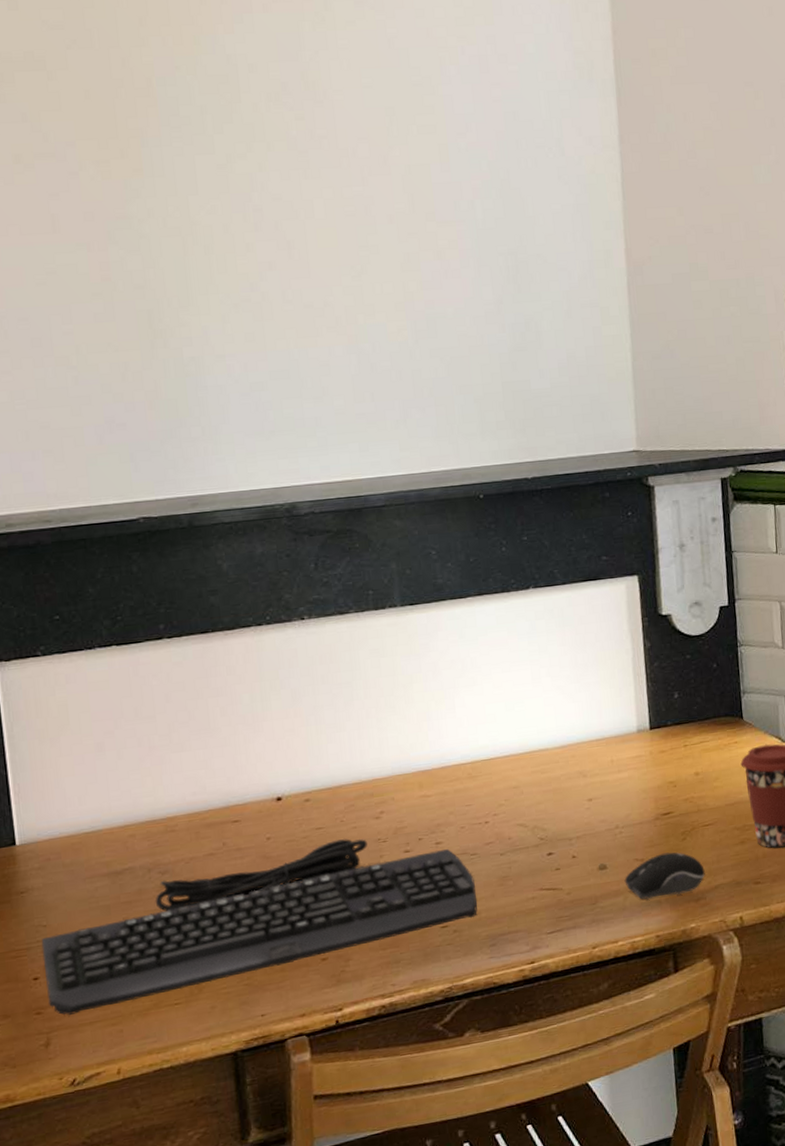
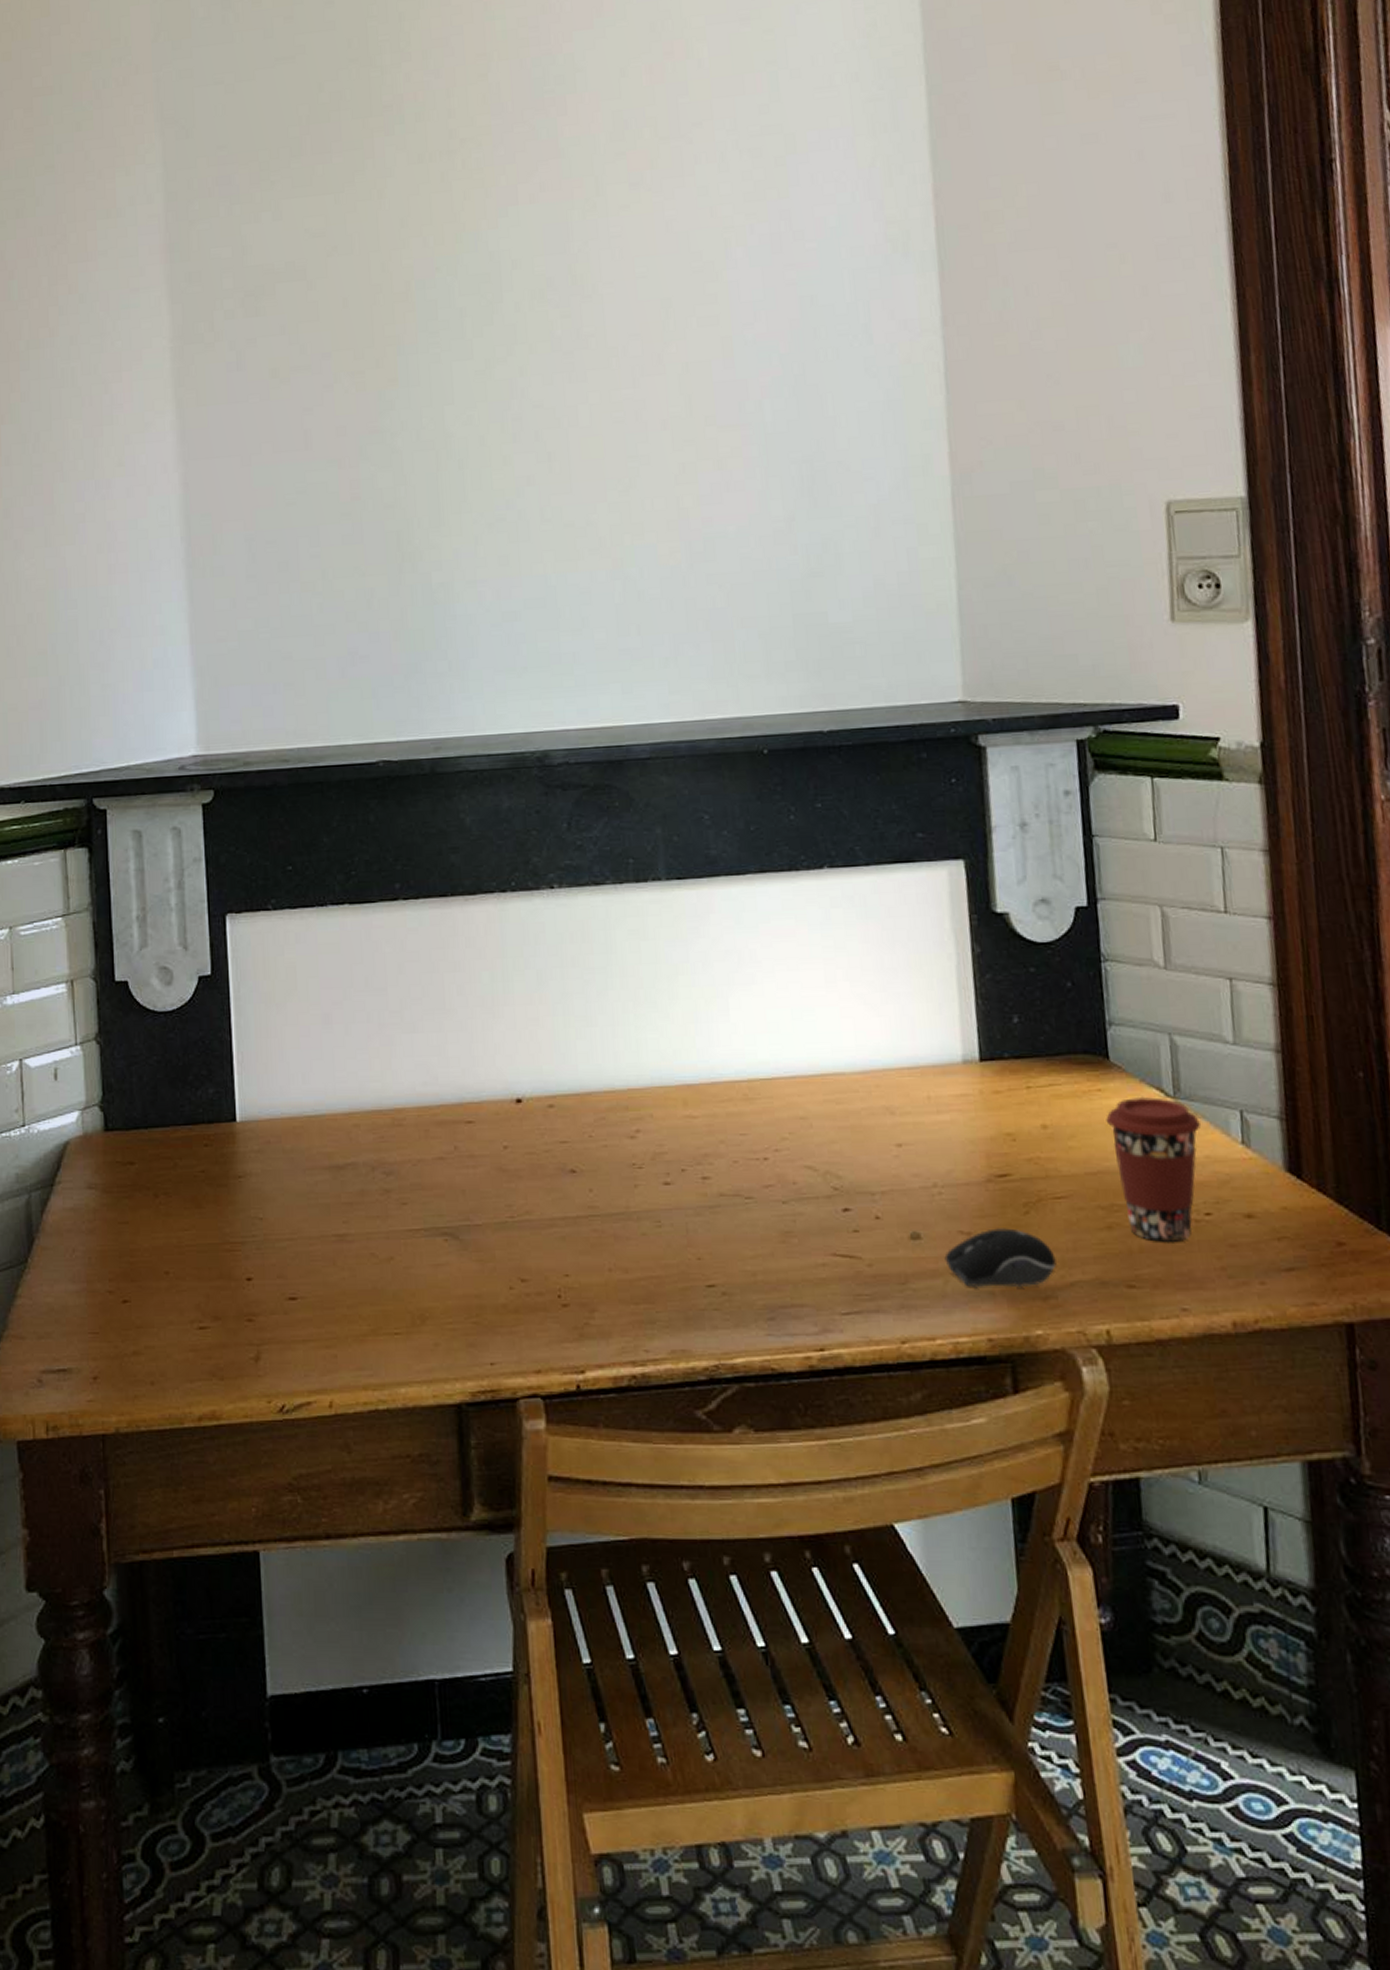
keyboard: present [41,838,478,1015] -> none [256,1159,753,1327]

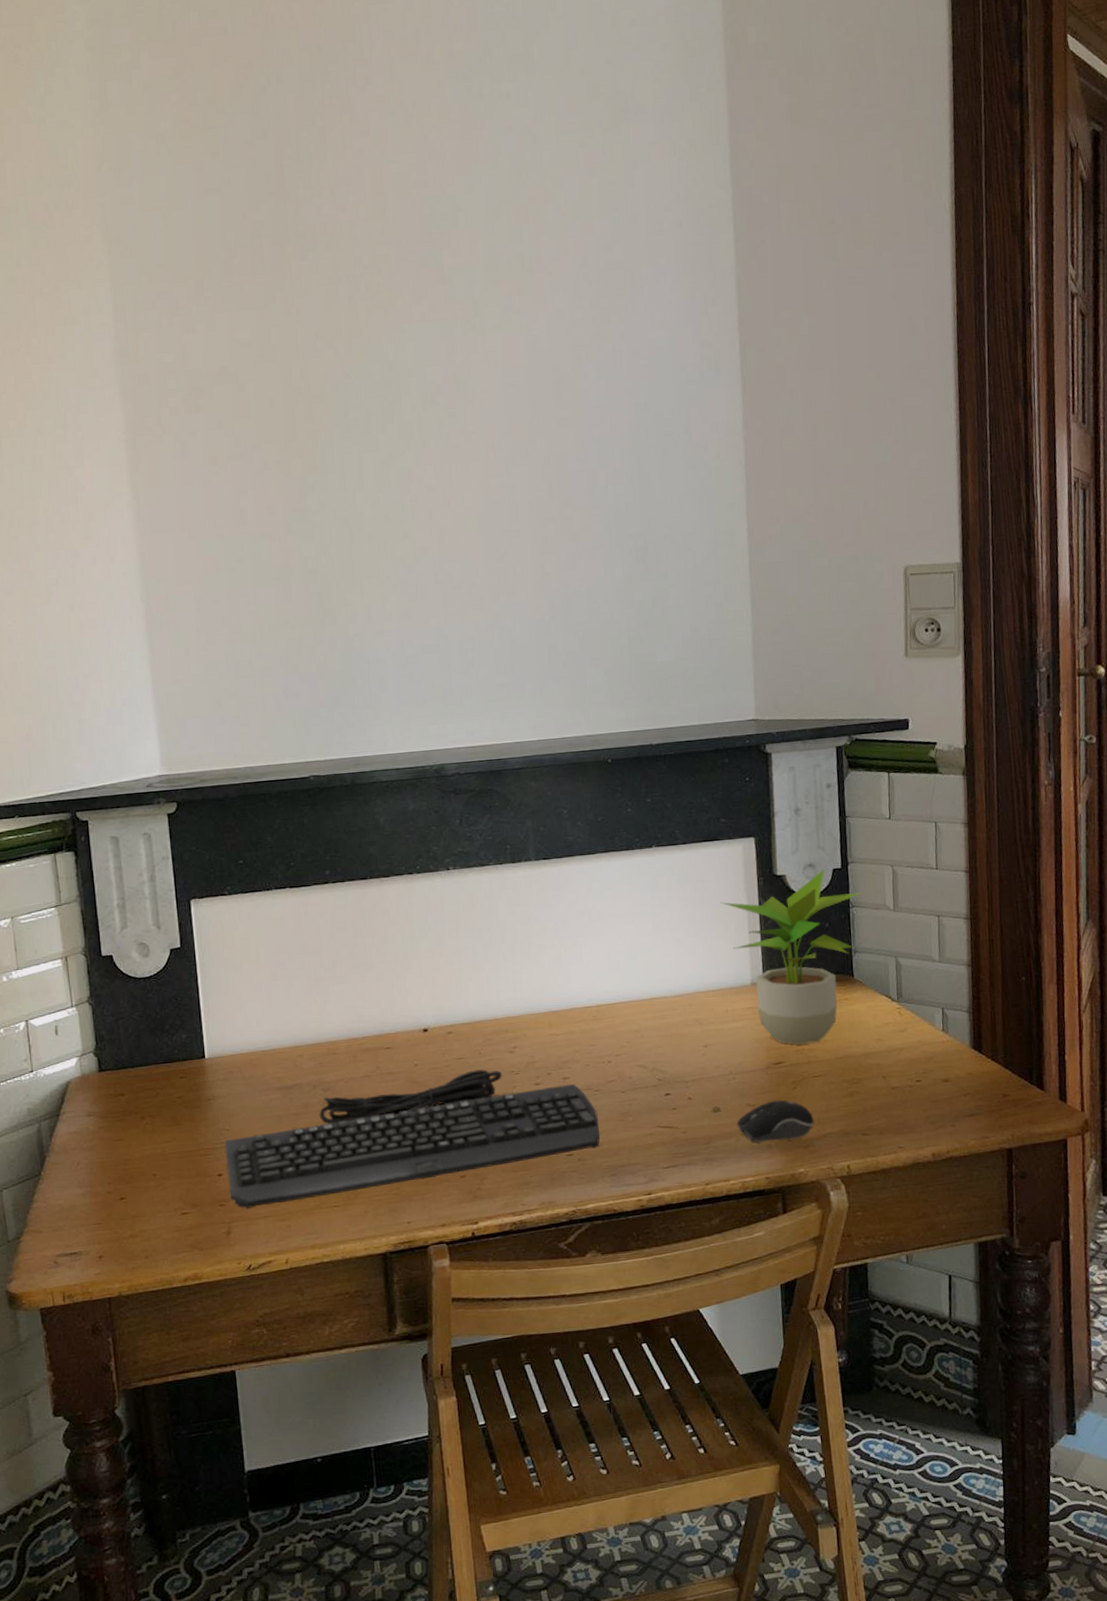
keyboard: none [256,1159,753,1327] -> present [224,1069,600,1209]
potted plant: none [917,906,1122,1150] -> present [720,869,864,1045]
coffee cup: present [1106,1096,1200,1243] -> none [850,1002,915,1103]

